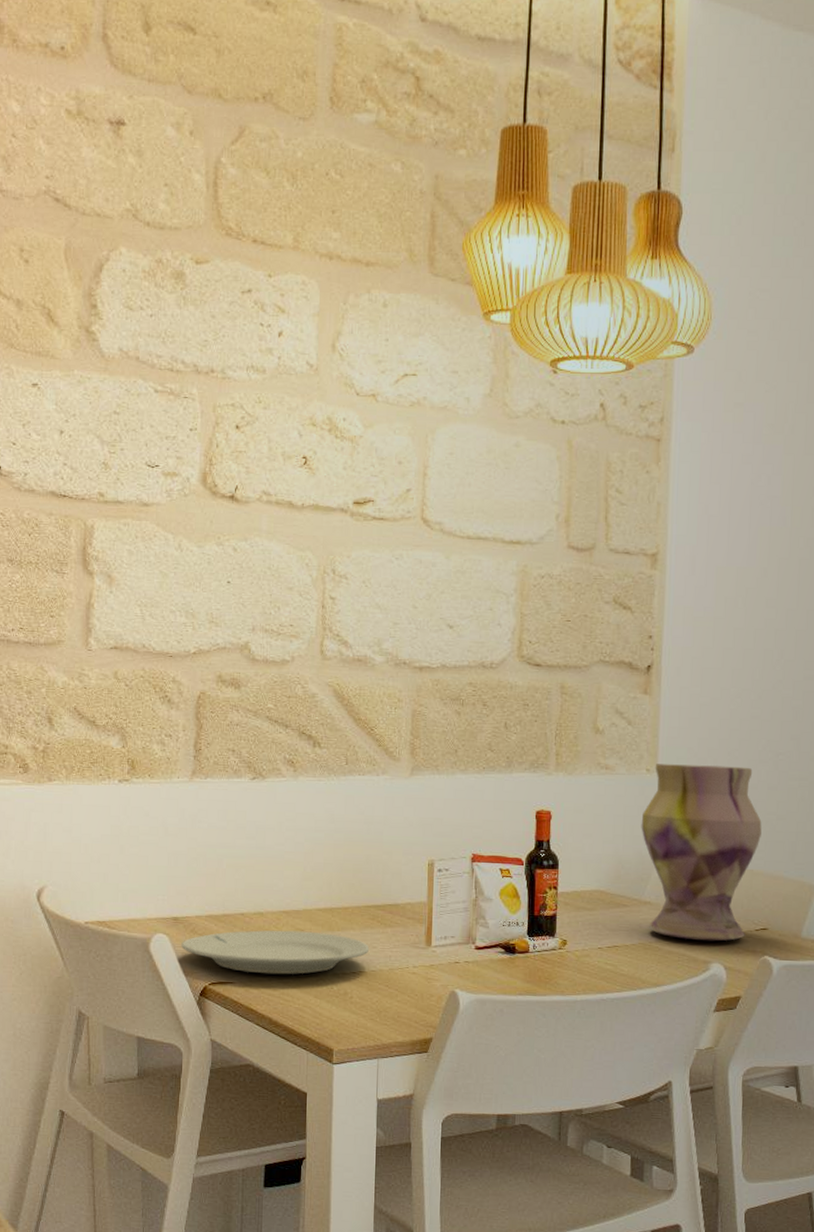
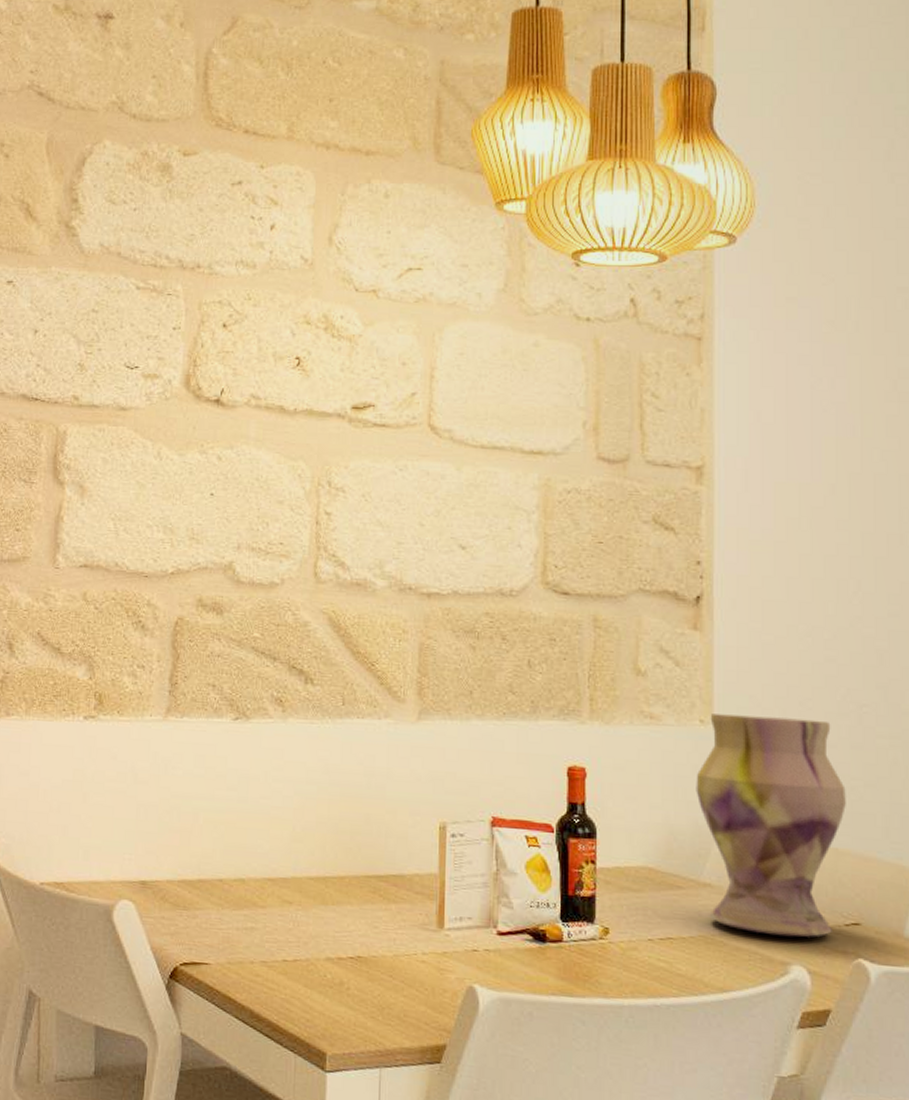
plate: present [181,930,370,975] -> none [149,900,370,957]

